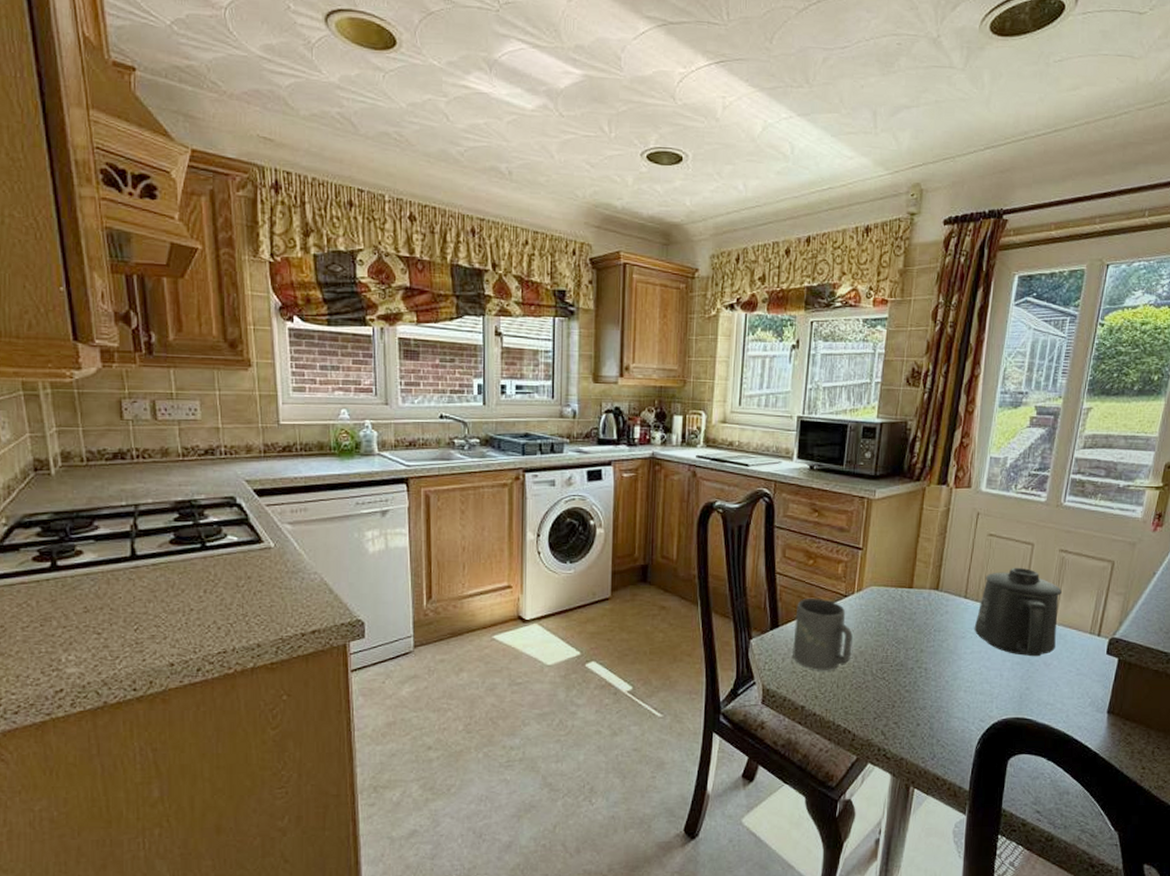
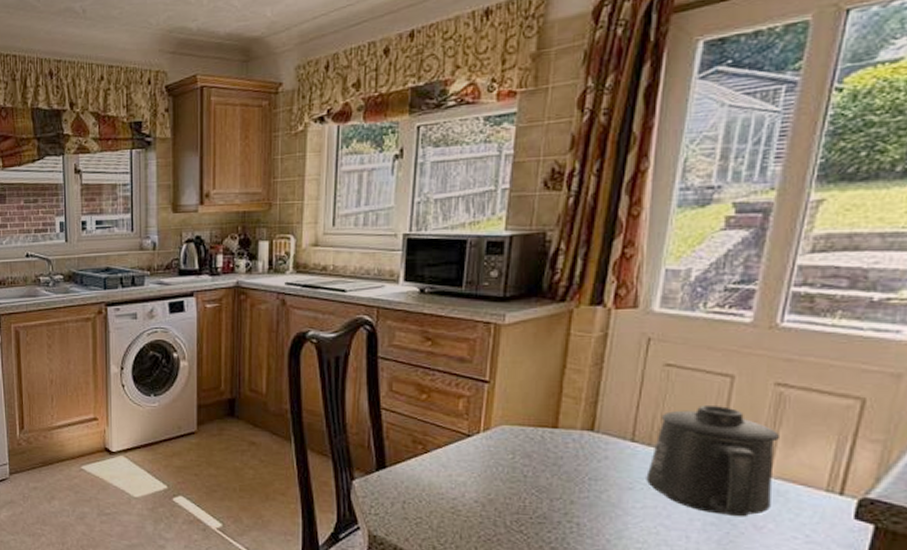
mug: present [792,597,853,671] -> none [402,436,479,520]

